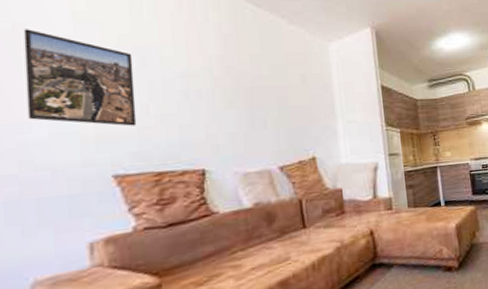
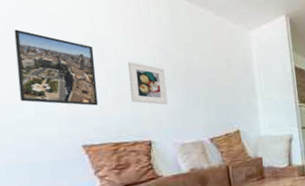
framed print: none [178,74,227,126] -> present [128,62,168,105]

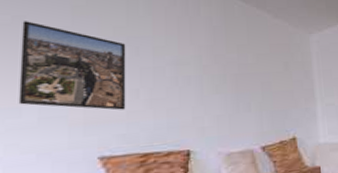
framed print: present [128,62,168,105] -> none [169,62,213,109]

